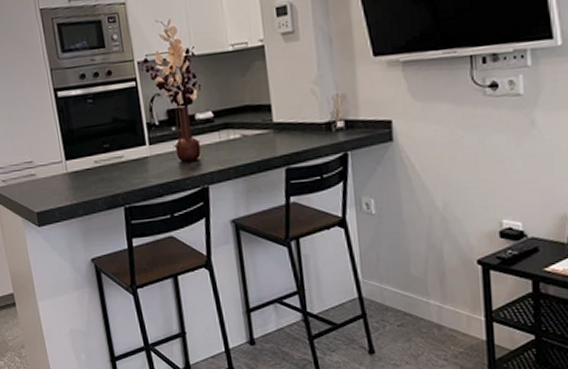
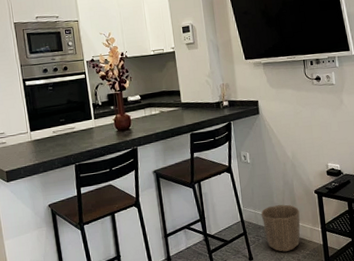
waste basket: none [389,277,452,346] -> present [261,204,301,252]

